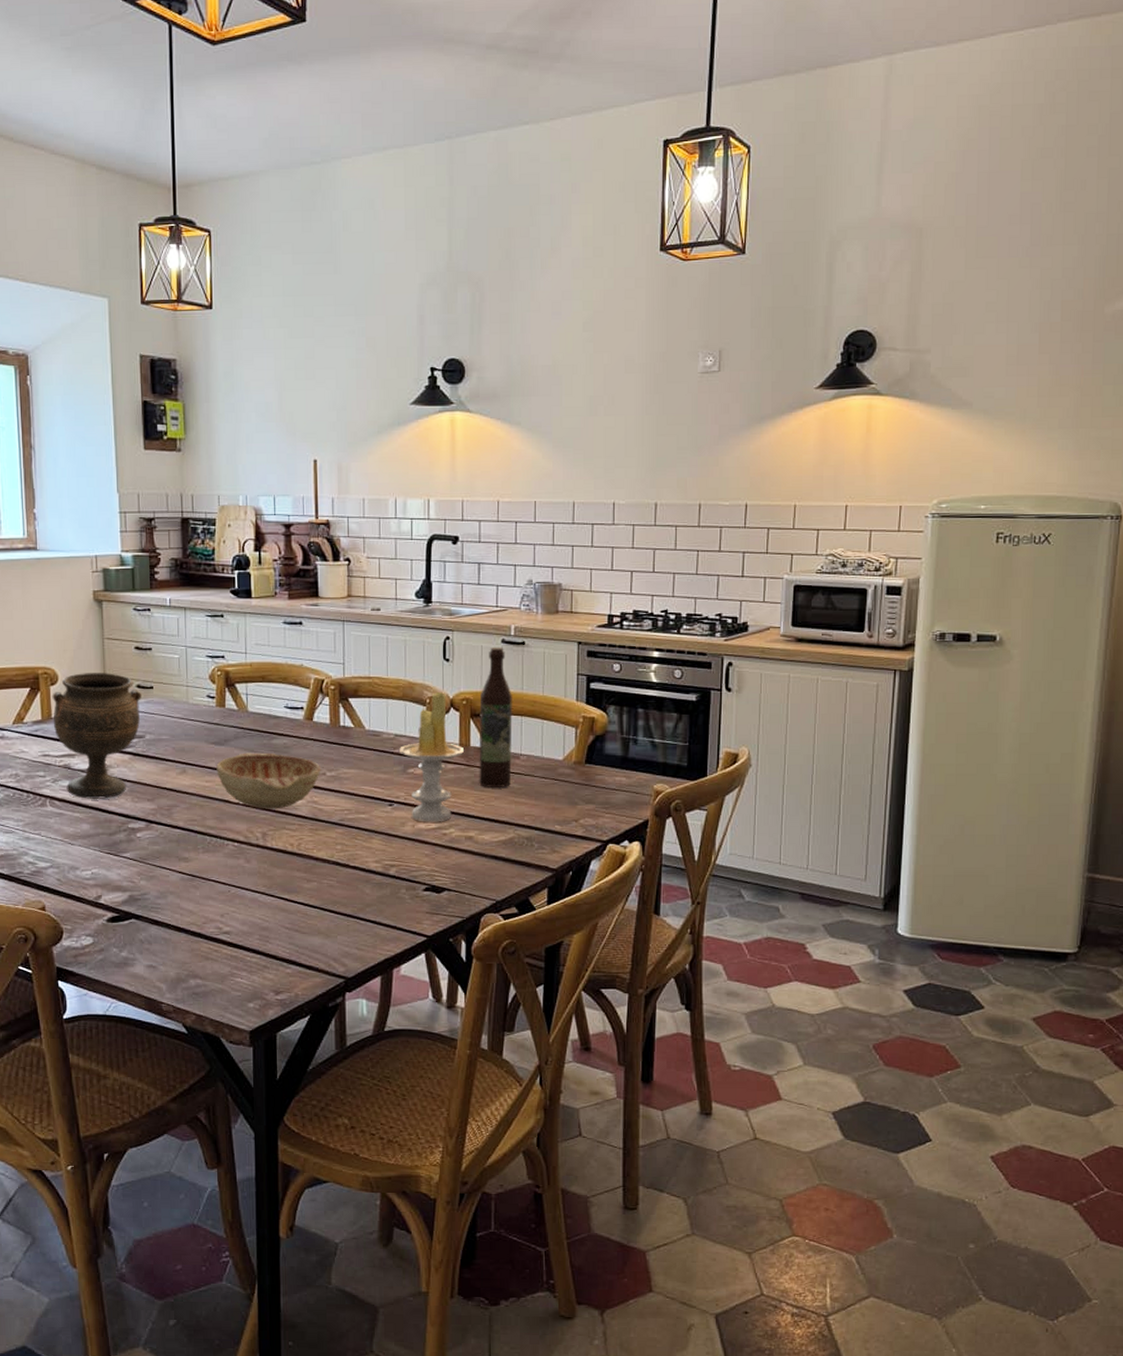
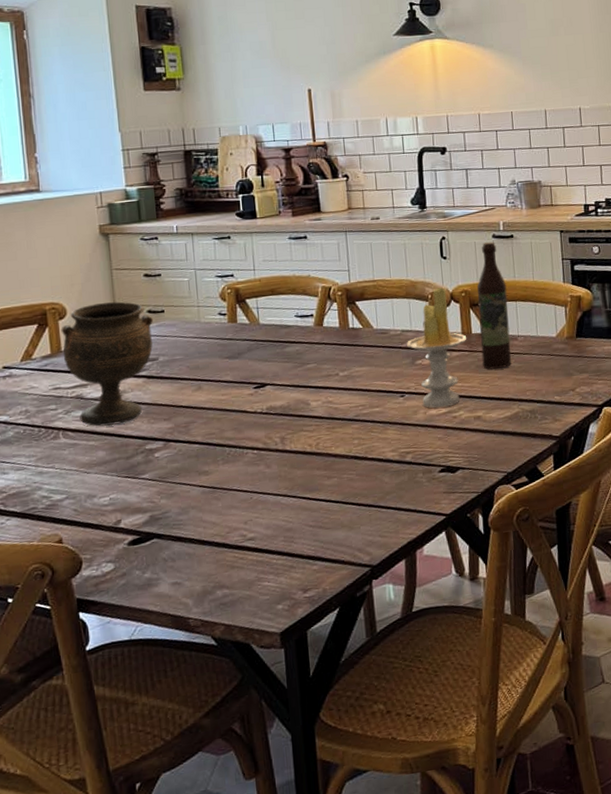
decorative bowl: present [216,752,321,809] -> none [231,360,334,415]

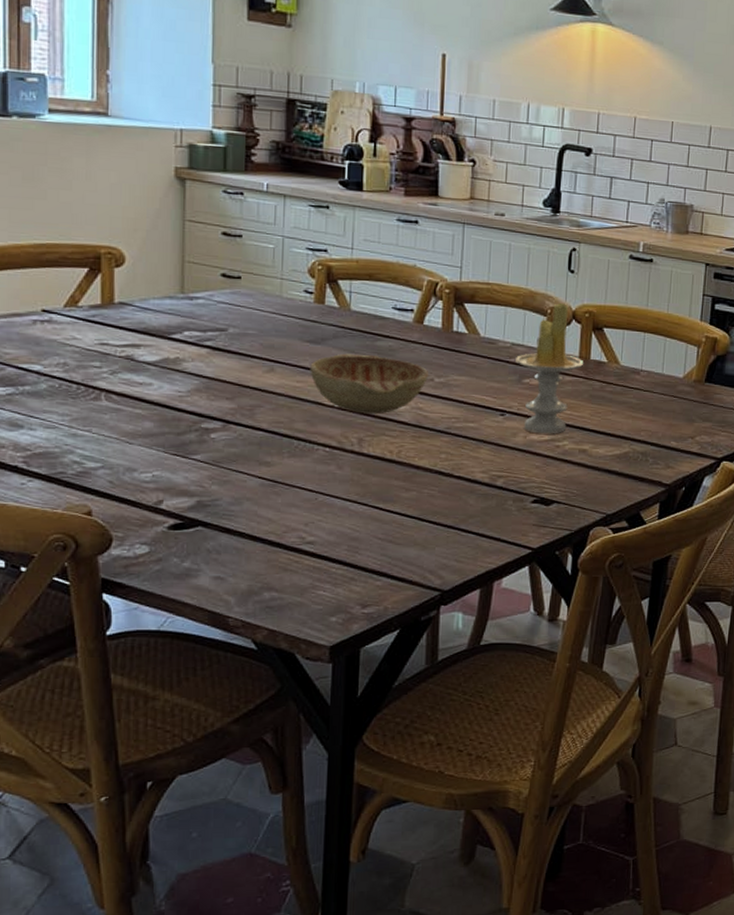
goblet: present [61,301,154,427] -> none [115,256,228,395]
decorative bowl: none [231,360,334,415] -> present [310,353,429,414]
wine bottle: present [477,242,511,369] -> none [597,262,637,402]

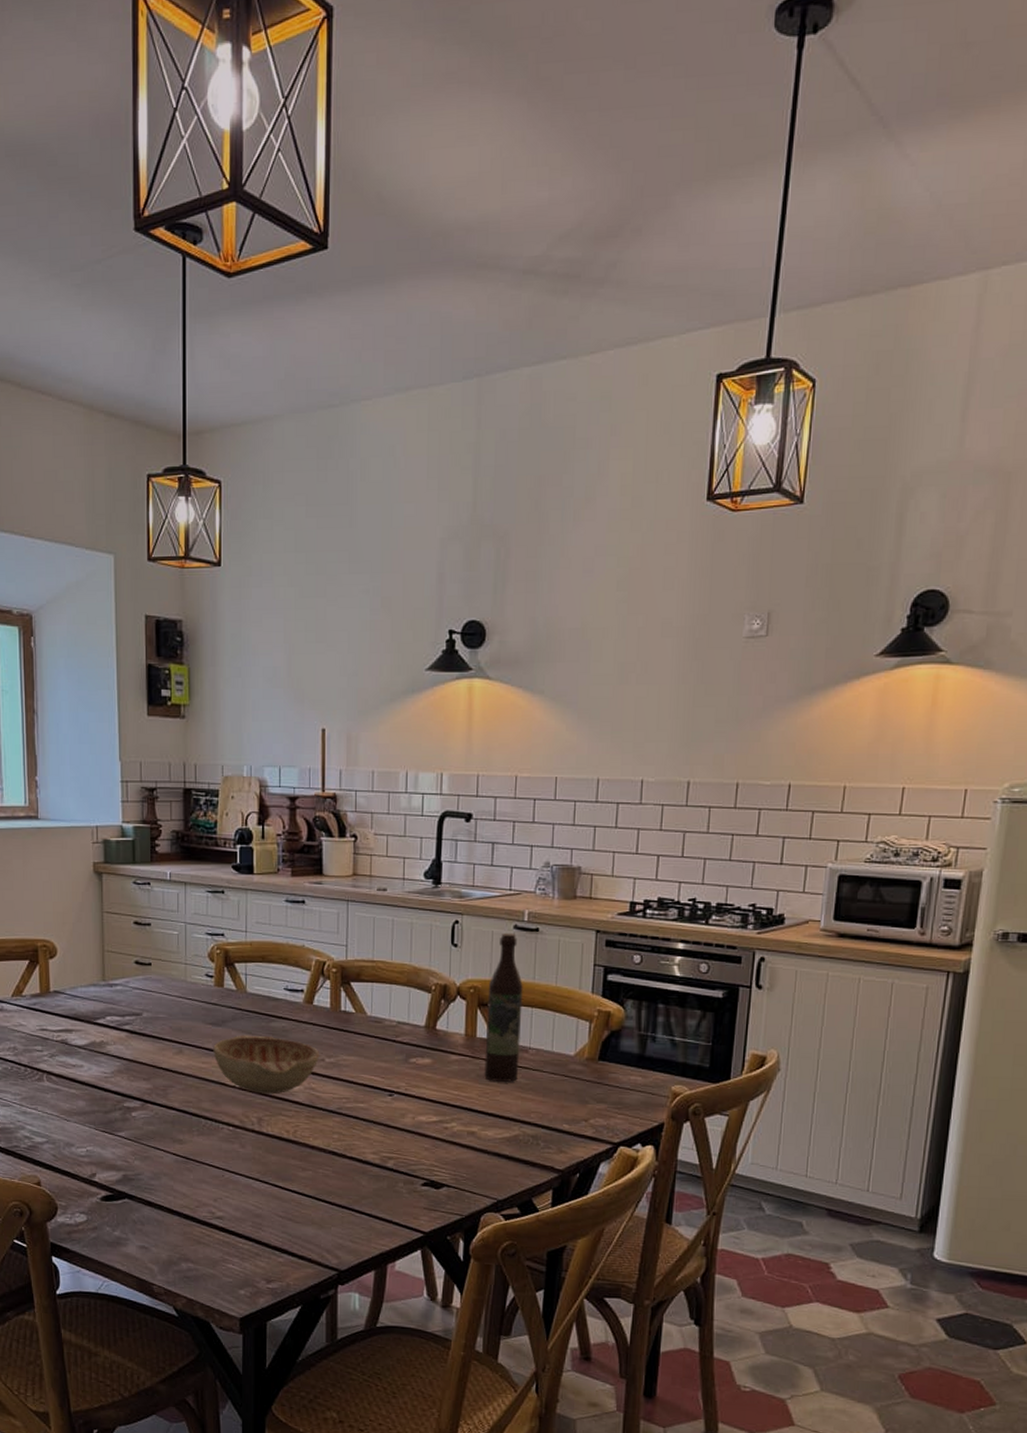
candle: present [516,303,583,434] -> none [402,979,469,1115]
wine bottle: none [597,262,637,402] -> present [484,934,523,1082]

